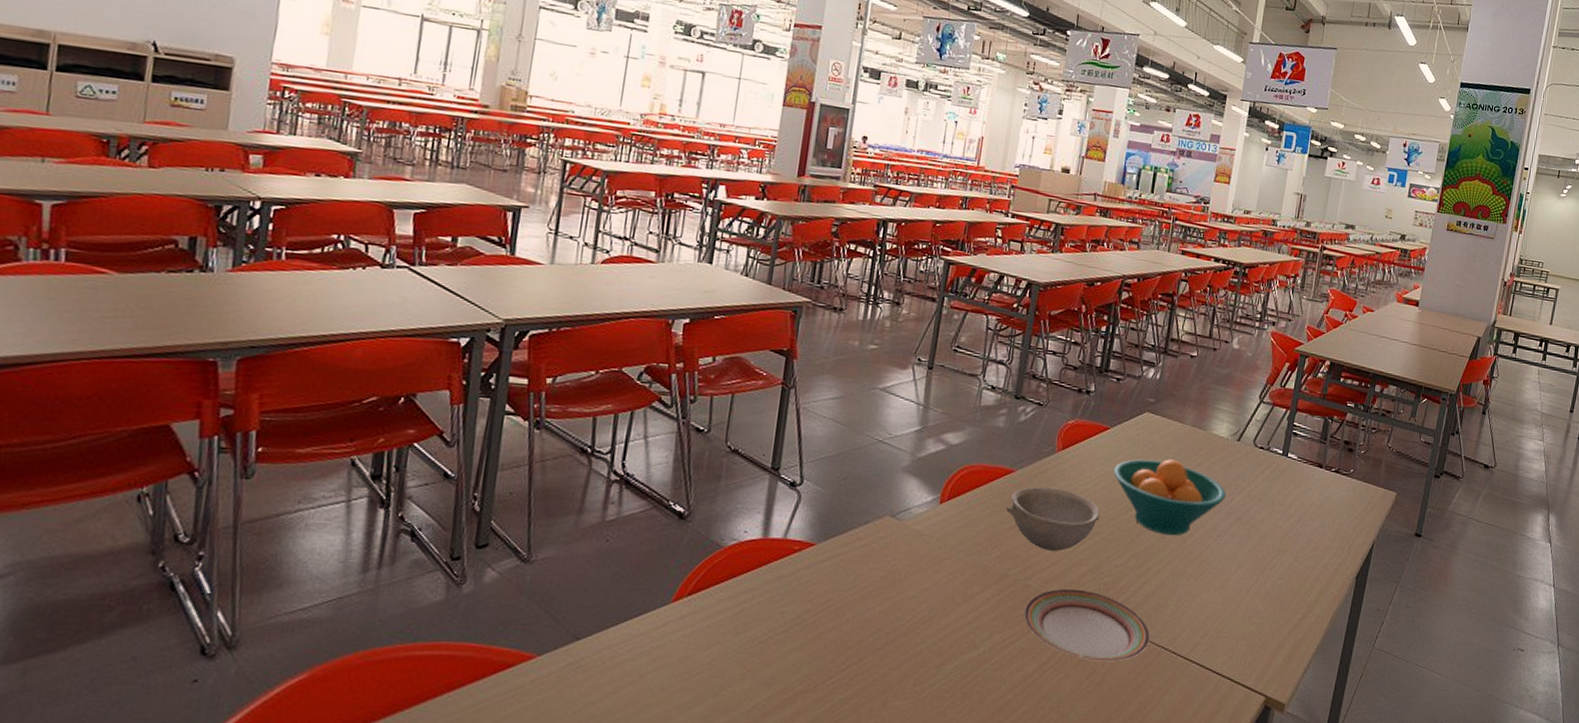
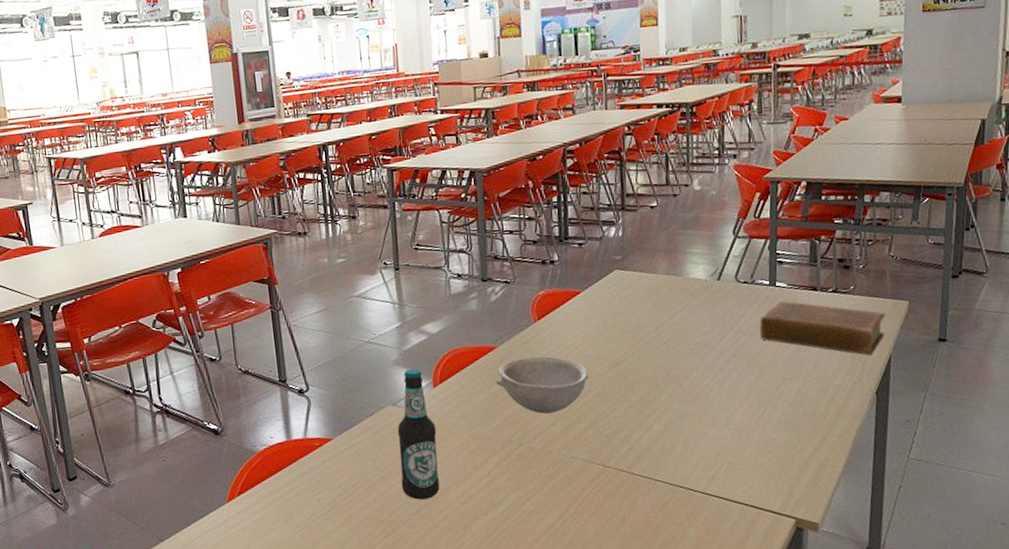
bottle: none [879,478,933,628] -> present [397,368,440,500]
plate: present [1024,588,1150,662] -> none [533,444,663,506]
fruit bowl: present [1113,459,1226,536] -> none [593,309,715,382]
book: none [1266,471,1376,540] -> present [759,300,885,356]

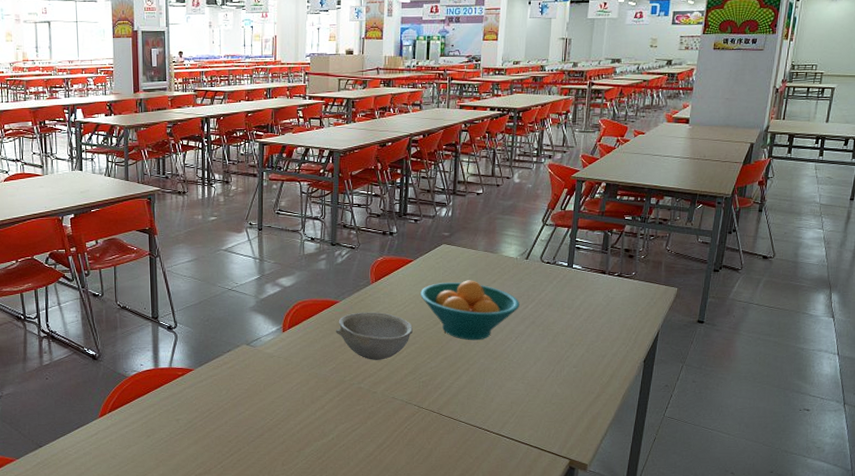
bottle: present [397,368,440,500] -> none [249,314,282,425]
fruit bowl: none [593,309,715,382] -> present [420,280,520,341]
book: present [759,300,885,356] -> none [556,280,658,330]

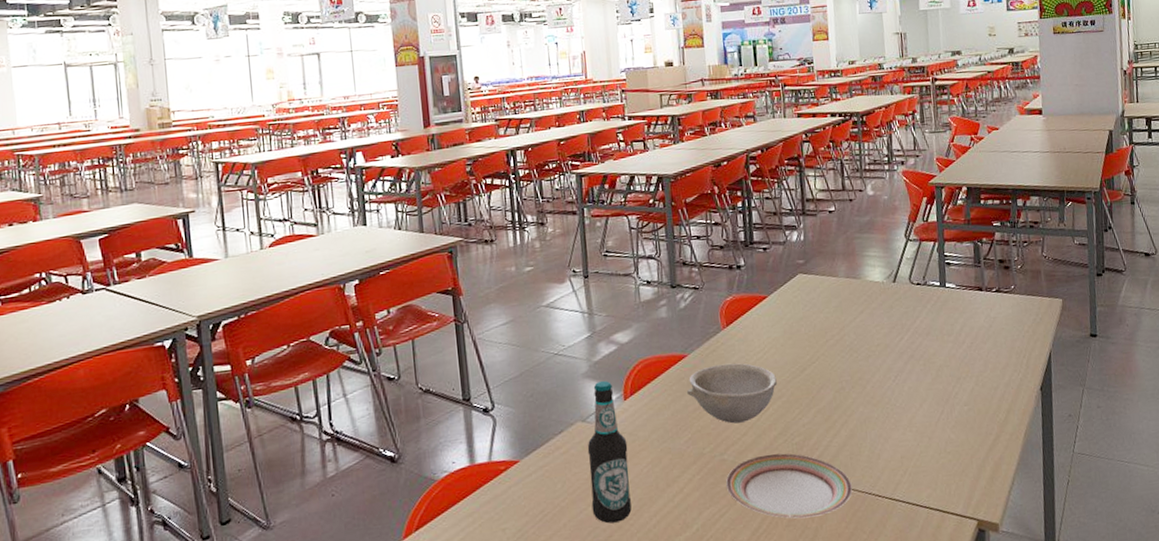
bottle: none [249,314,282,425] -> present [587,380,632,524]
plate: none [361,387,466,441] -> present [726,453,853,519]
fruit bowl: present [420,280,520,341] -> none [780,313,894,386]

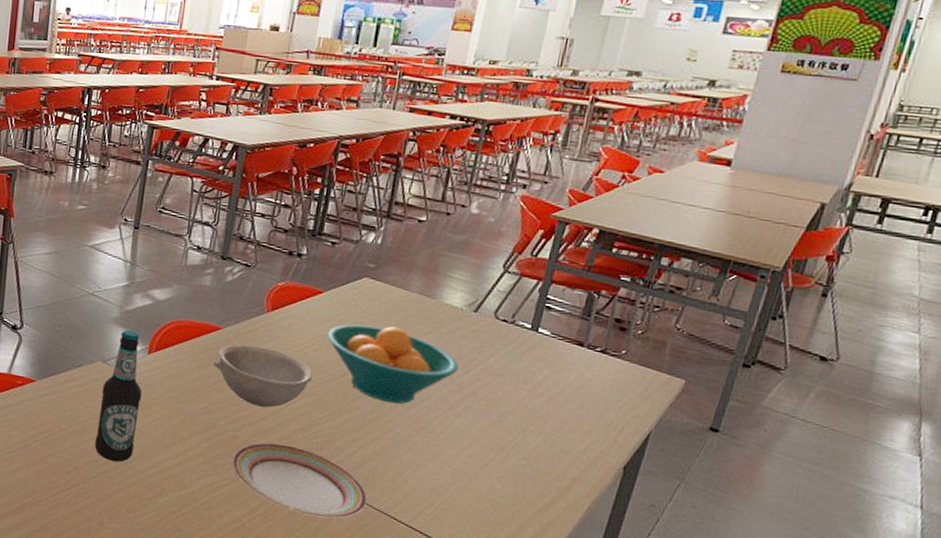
fruit bowl: none [780,313,894,386] -> present [327,324,459,404]

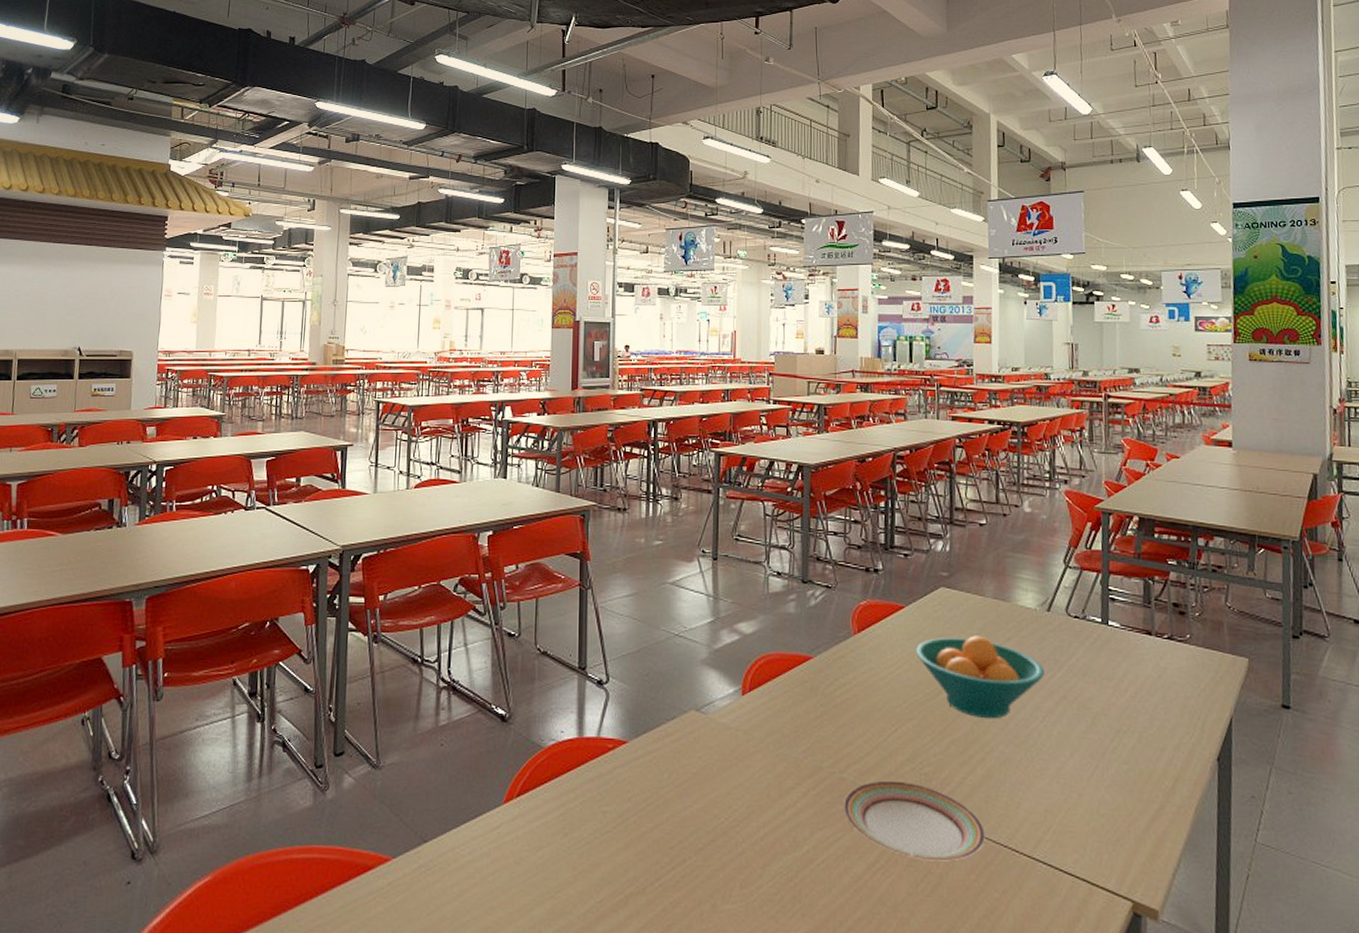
bottle: present [94,329,143,462] -> none [697,670,741,827]
bowl: present [212,344,312,408] -> none [808,672,908,740]

